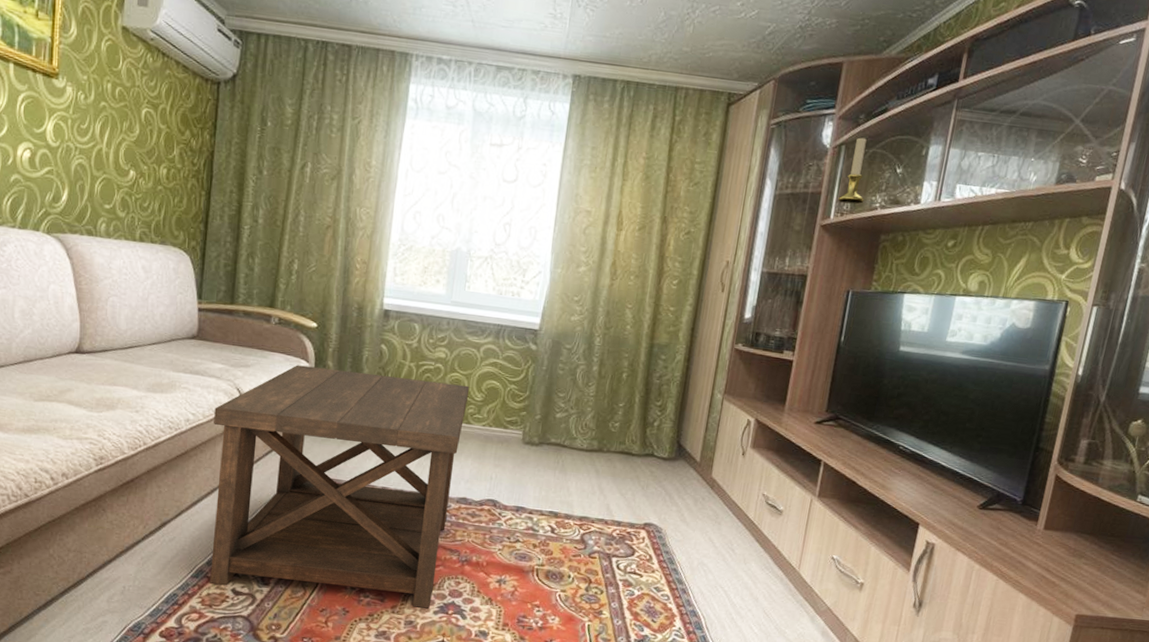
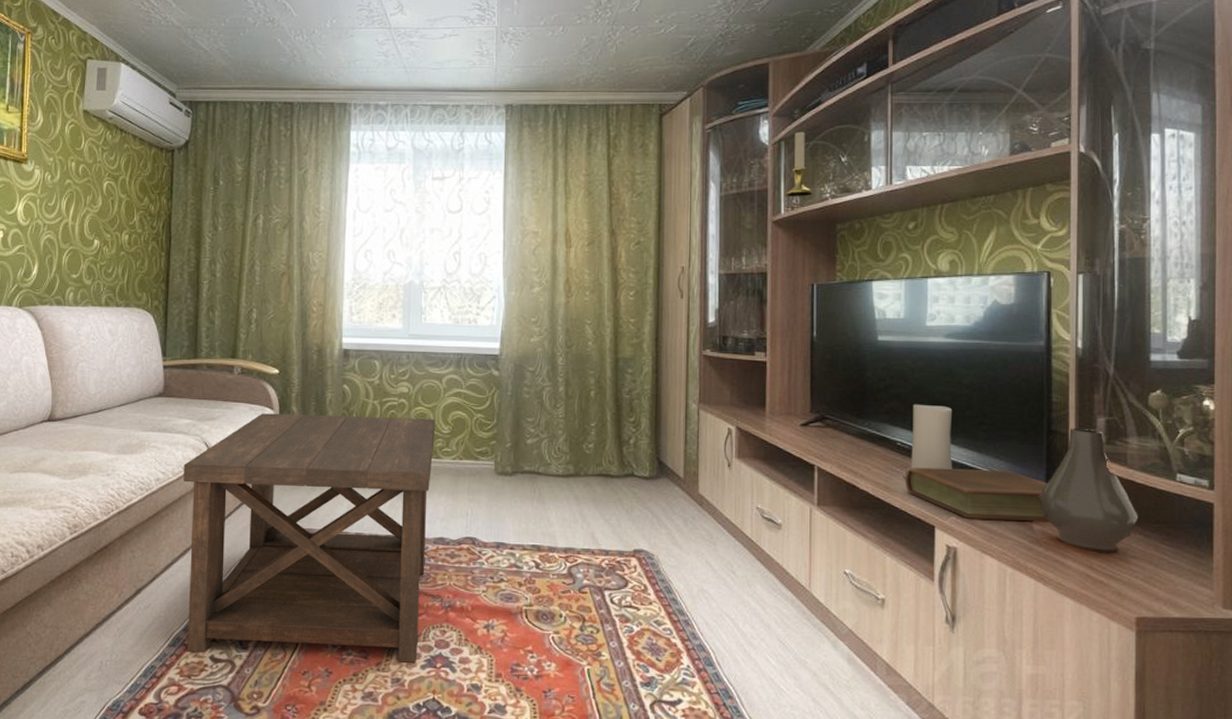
candle: none [899,412,955,479] -> present [903,404,953,478]
book: none [900,469,1026,528] -> present [904,467,1050,523]
vase: none [1014,446,1099,559] -> present [1038,427,1140,553]

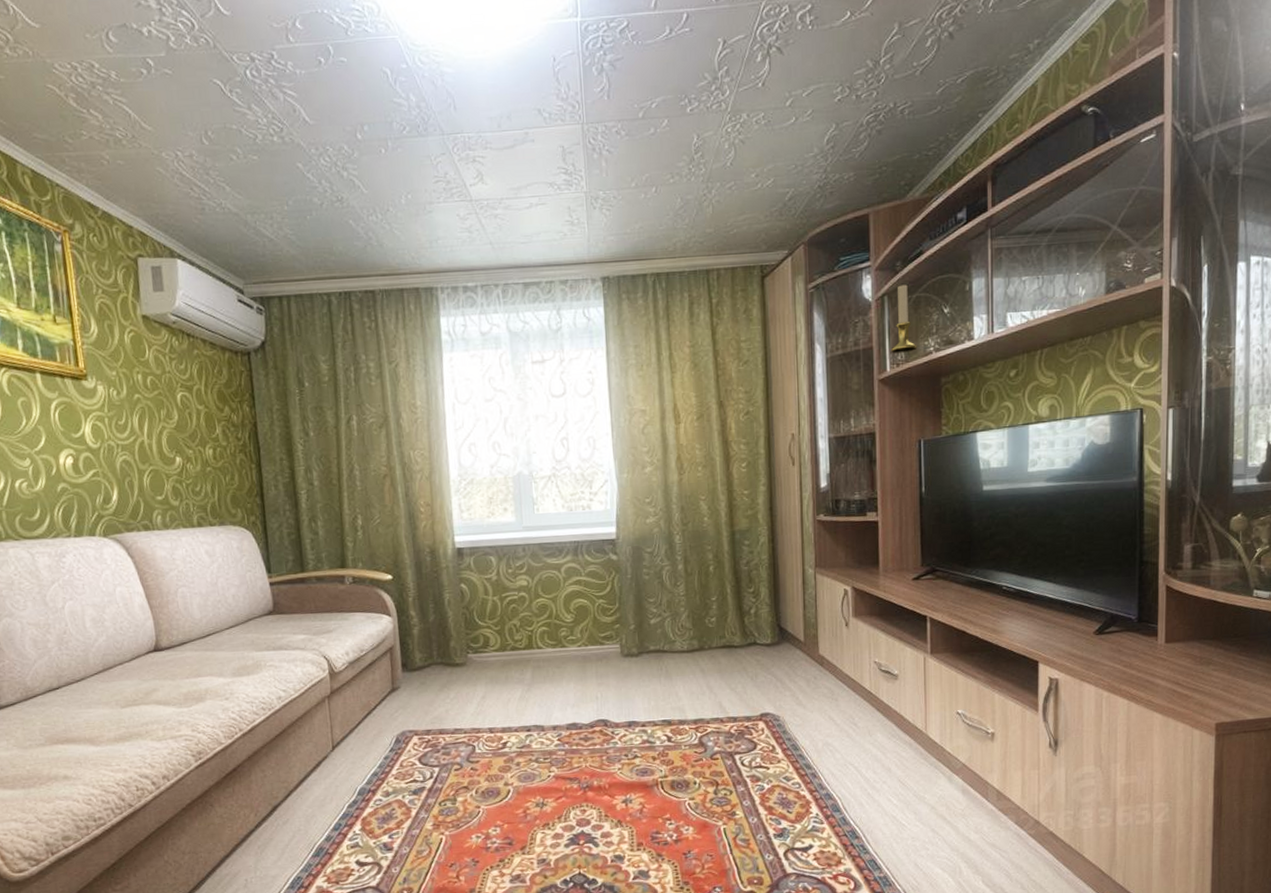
side table: present [183,413,435,663] -> none [305,609,560,860]
candle: present [903,404,953,478] -> none [1009,547,1054,620]
book: present [904,467,1050,523] -> none [1010,603,1141,651]
vase: present [1038,427,1140,553] -> none [1131,556,1221,669]

